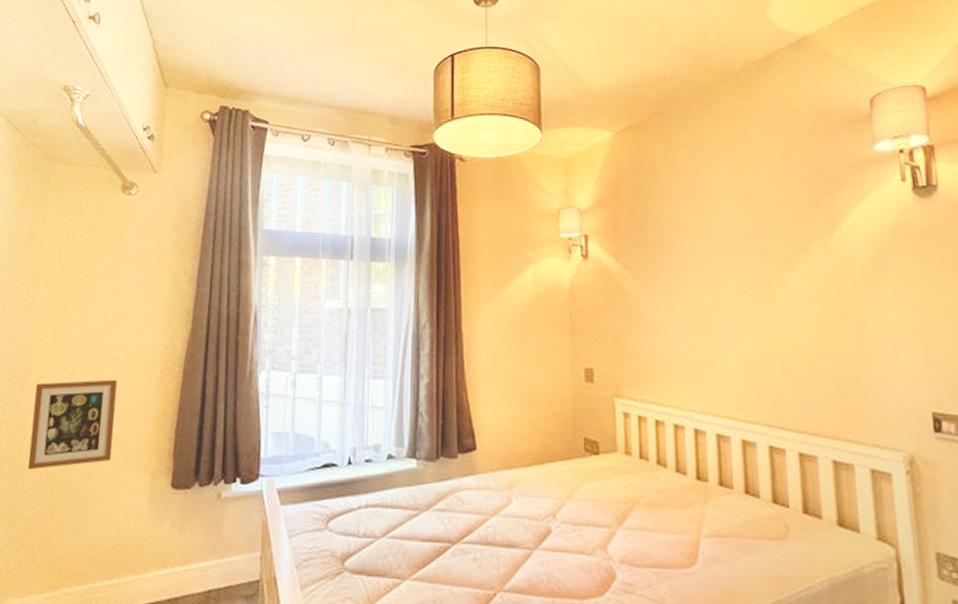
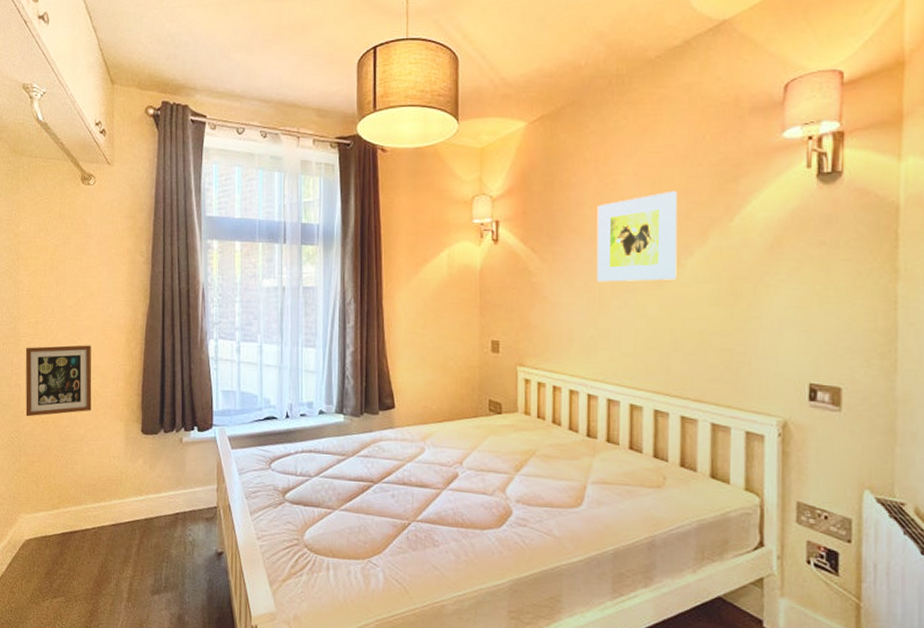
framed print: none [692,203,780,302] -> present [596,190,678,282]

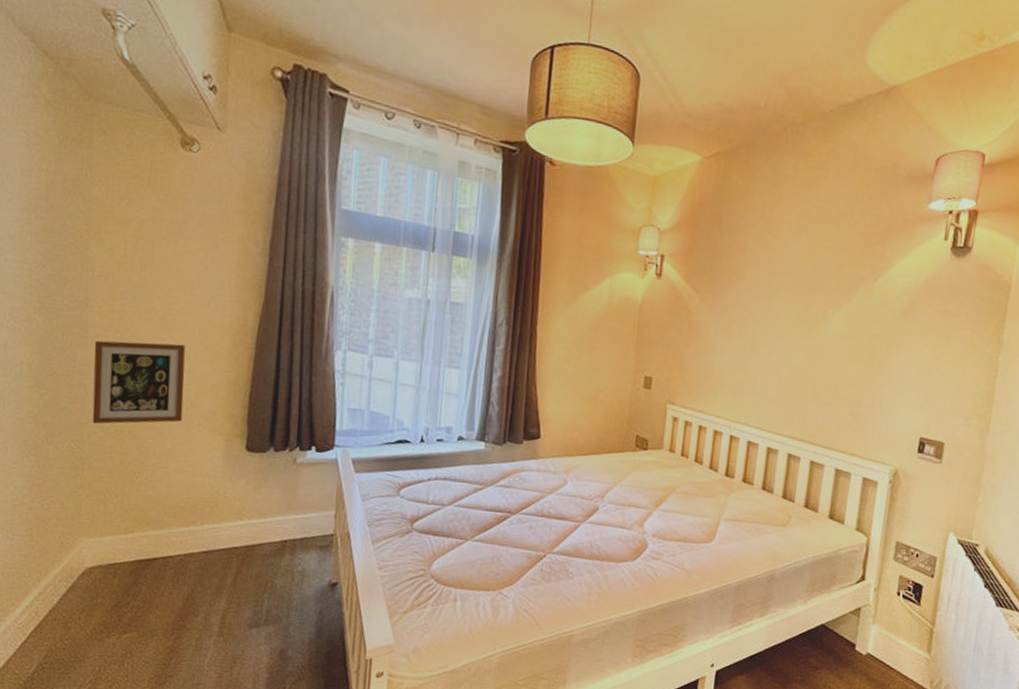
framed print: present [596,190,678,282] -> none [751,246,833,333]

